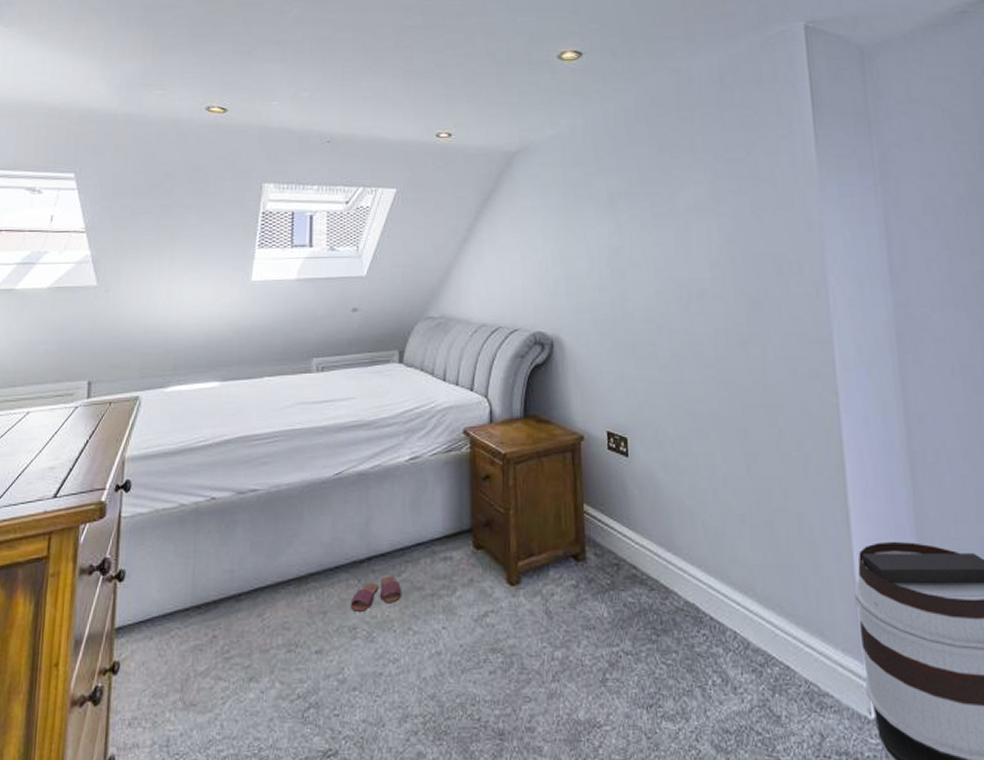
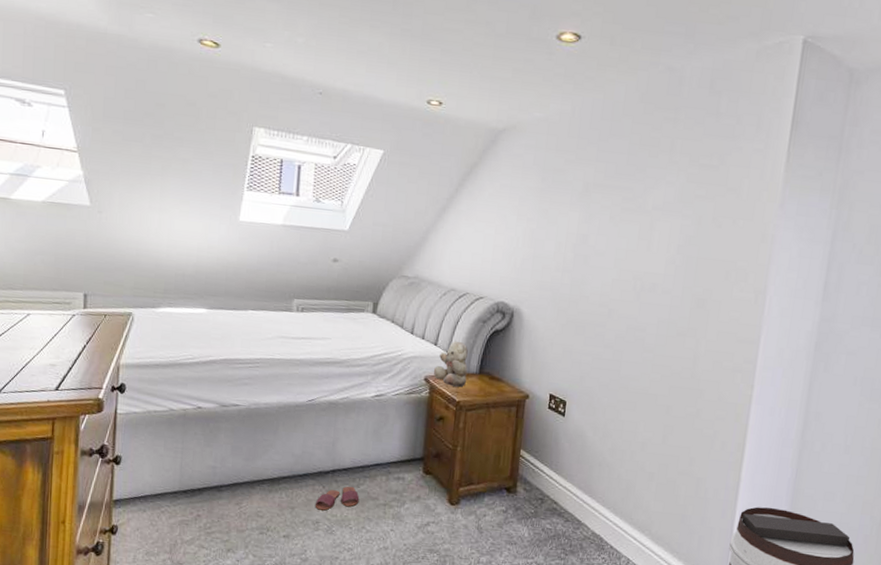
teddy bear: none [472,382,512,436] -> present [433,340,468,387]

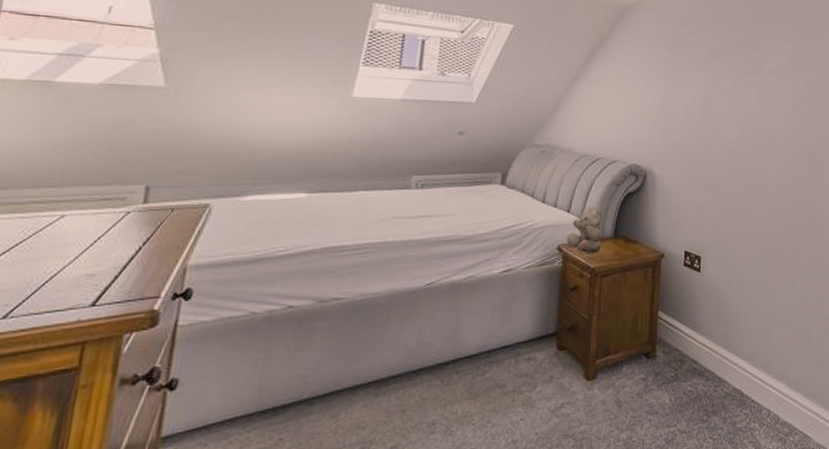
slippers: present [315,486,360,511] -> none [431,375,485,409]

